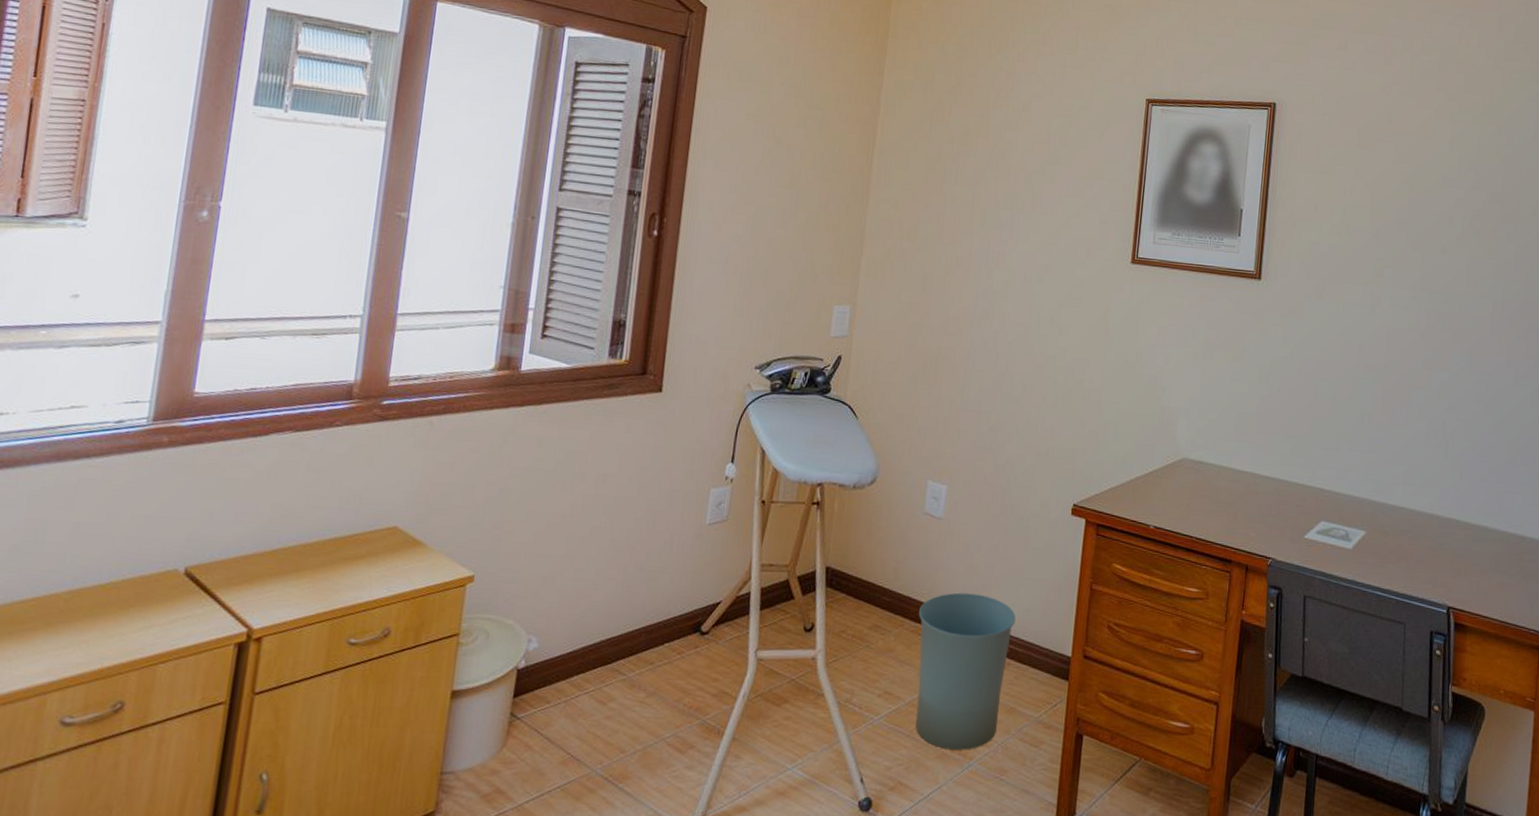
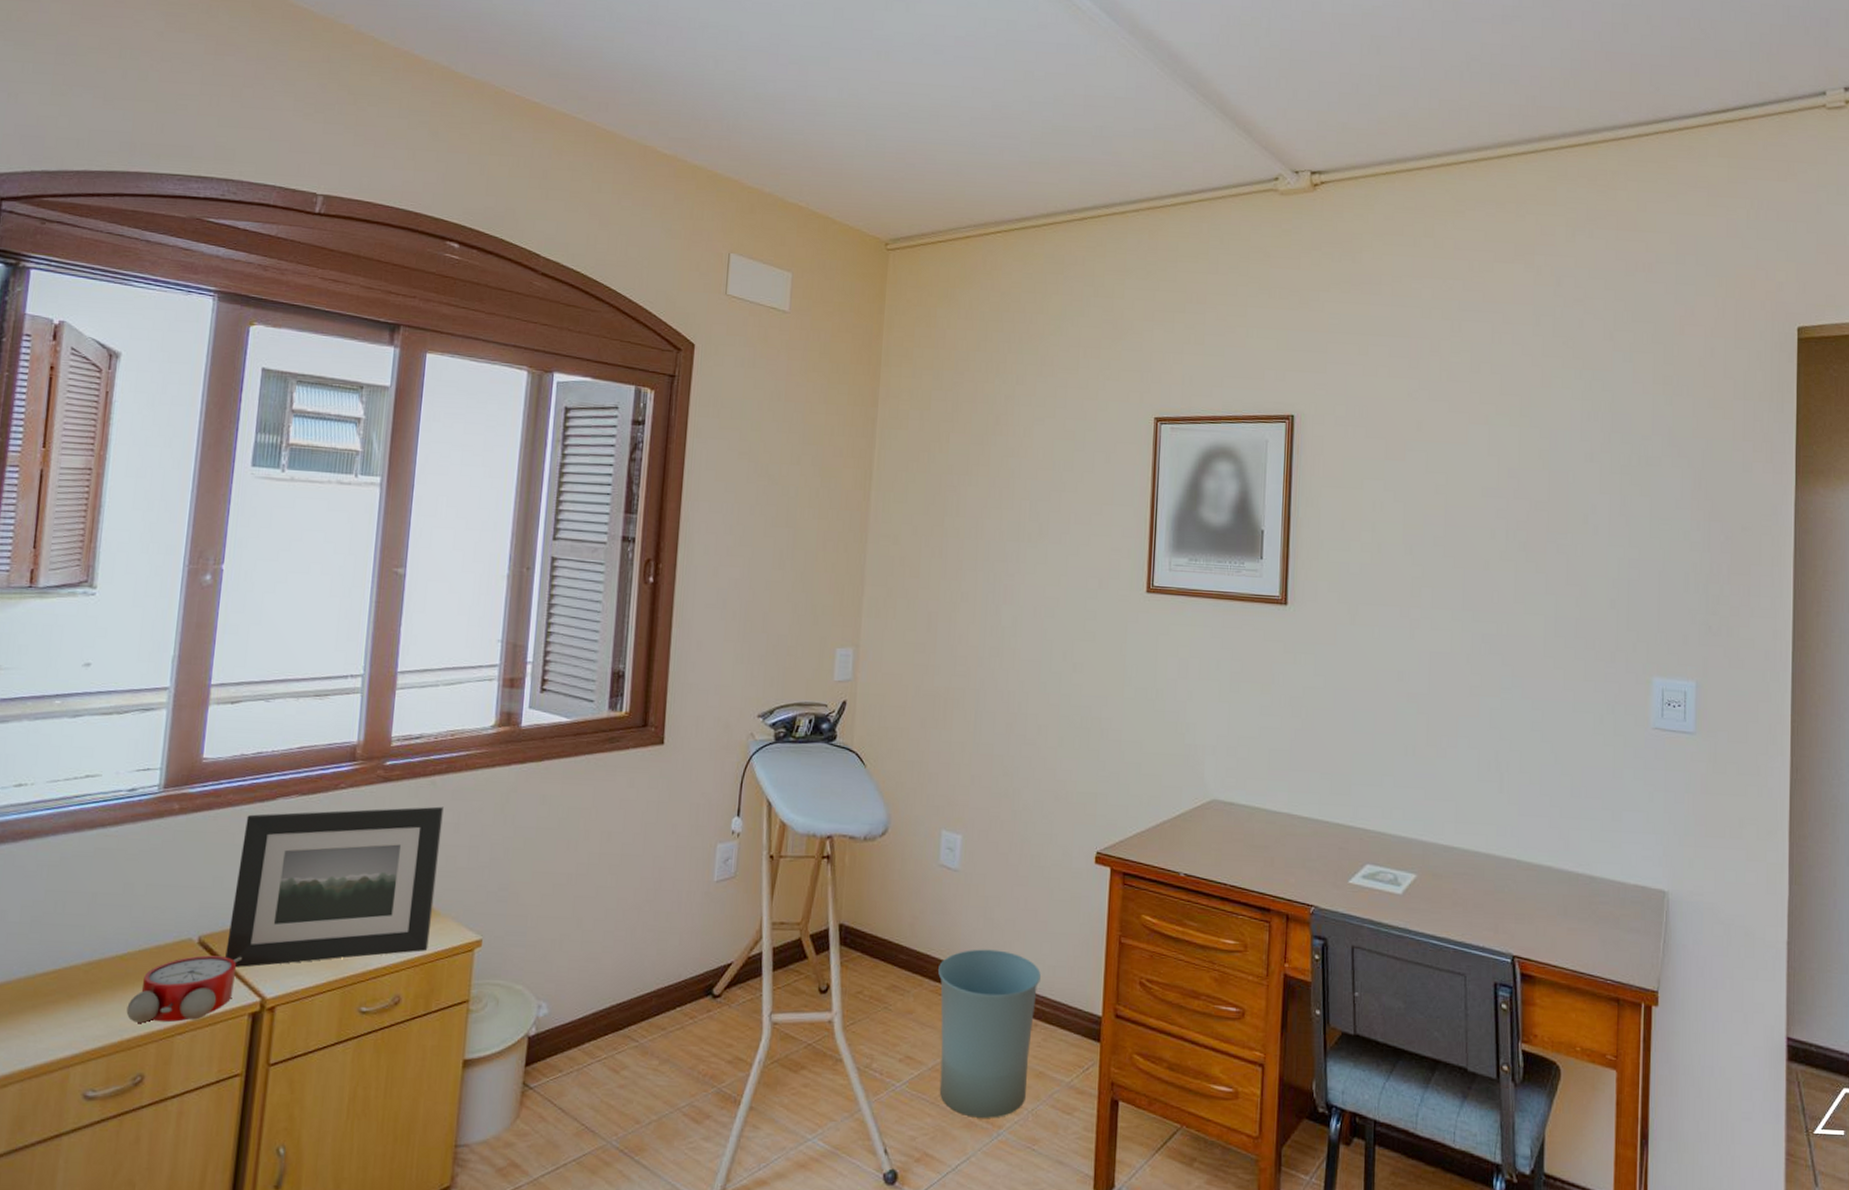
alarm clock: none [107,586,229,652] -> present [126,955,242,1023]
picture frame: none [212,446,440,598] -> present [225,806,444,967]

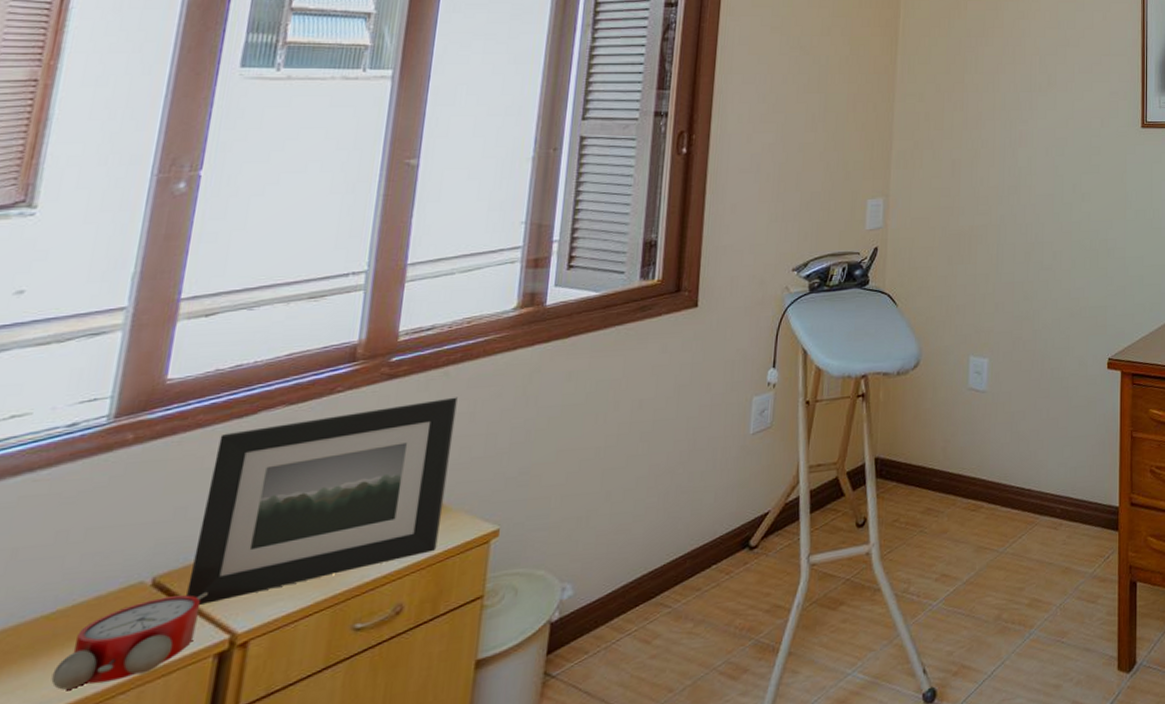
waste bin: present [938,949,1041,1118] -> none [970,460,1063,622]

